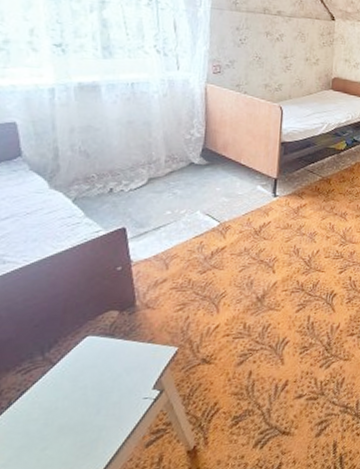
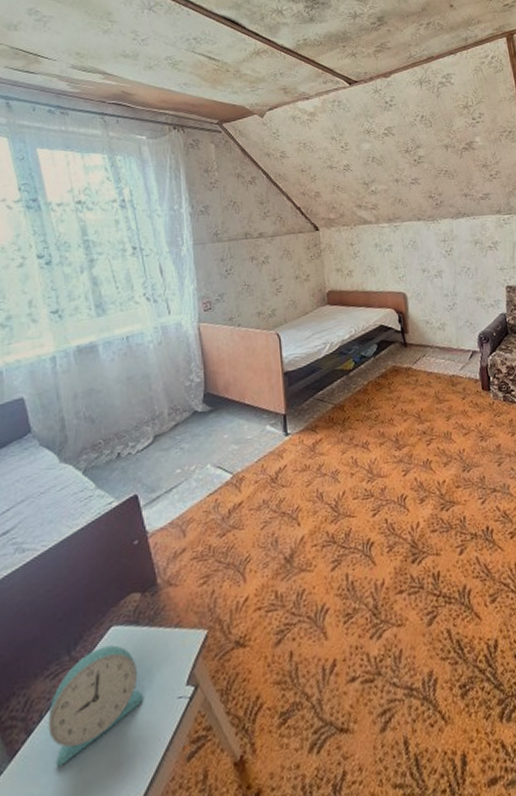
alarm clock: none [16,351,112,444] -> present [48,645,144,767]

